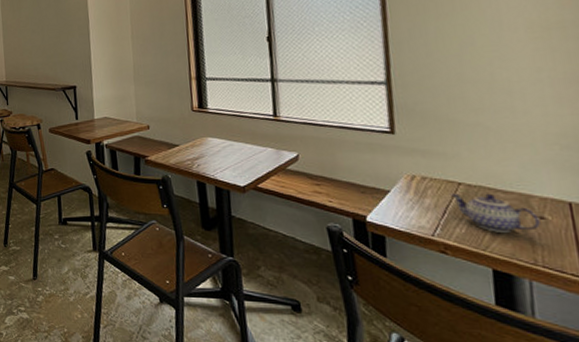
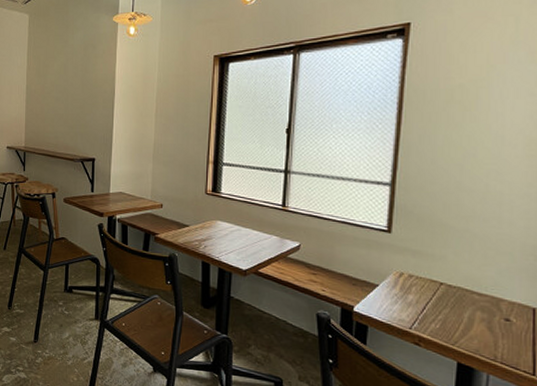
teapot: present [449,193,540,234] -> none [431,292,505,332]

